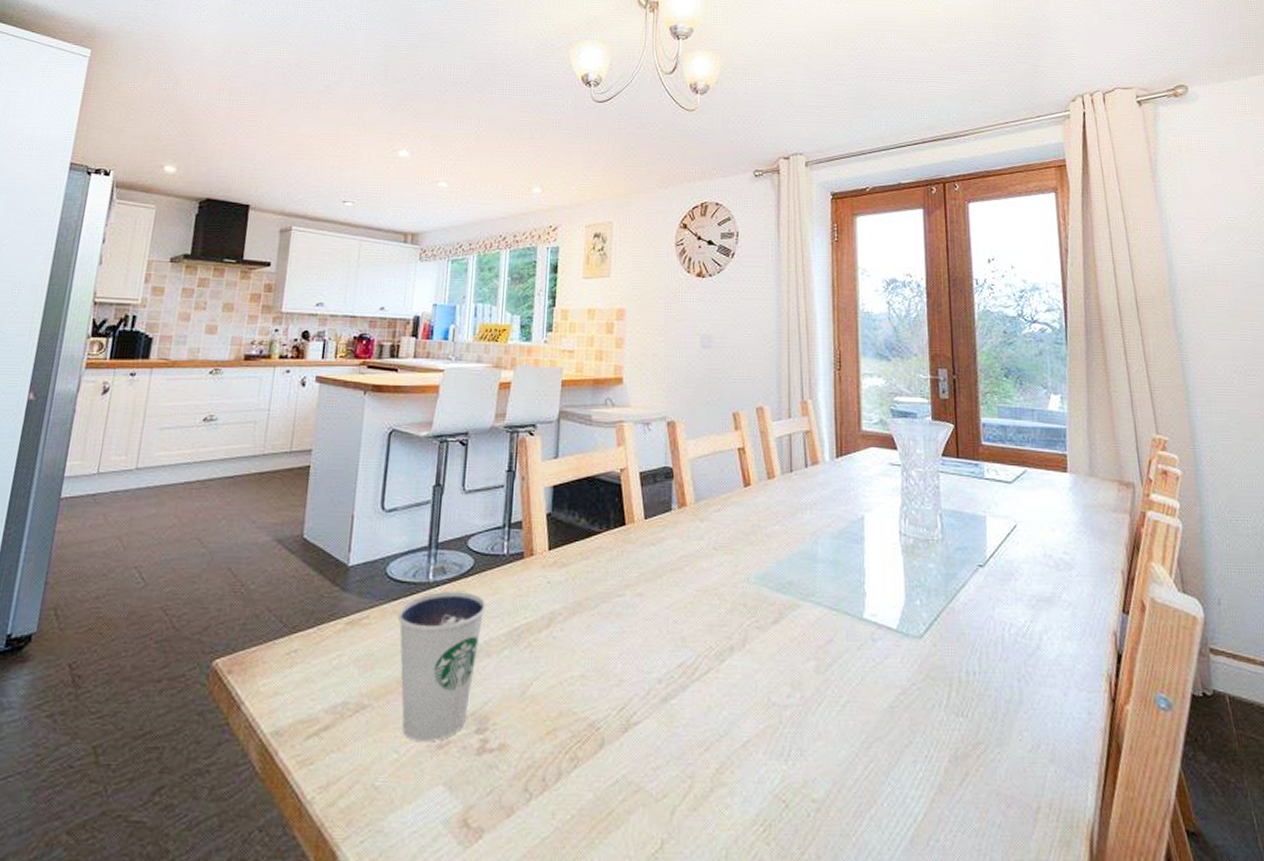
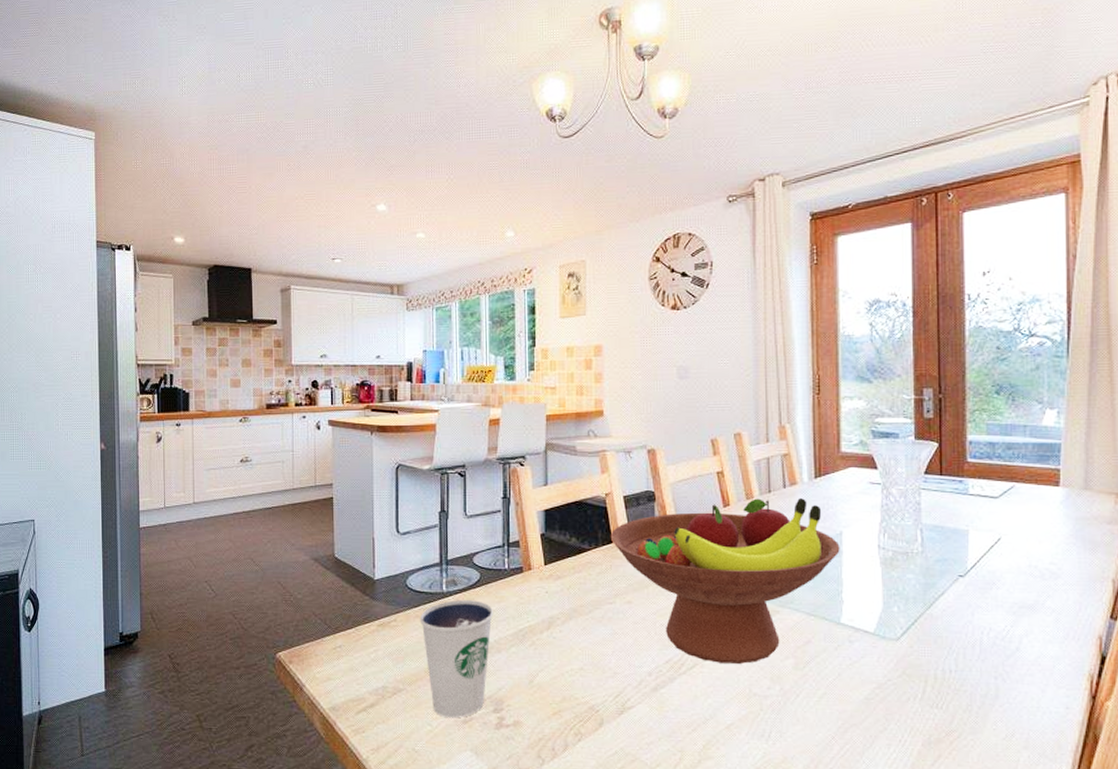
fruit bowl: none [623,478,862,667] -> present [610,498,840,664]

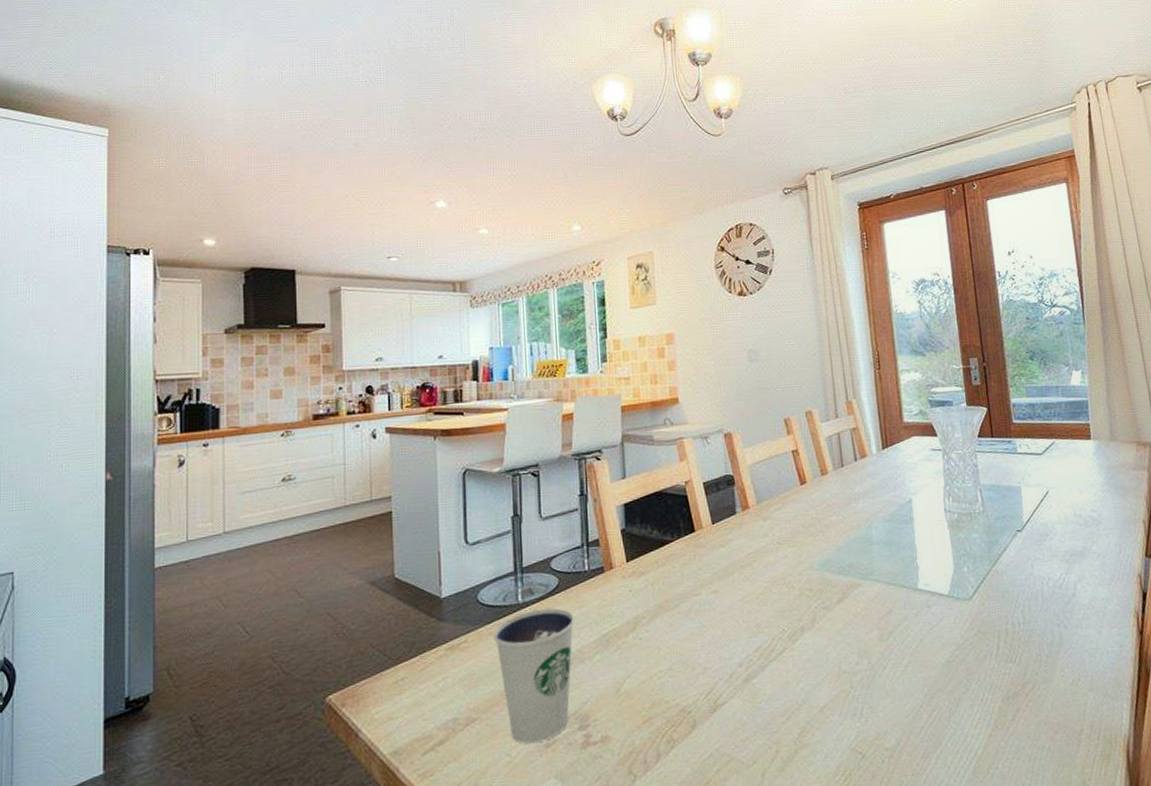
fruit bowl: present [610,498,840,664] -> none [692,470,911,644]

